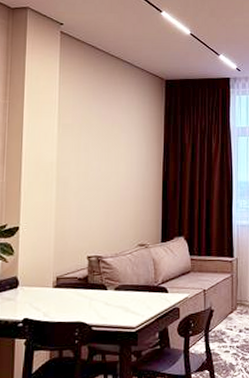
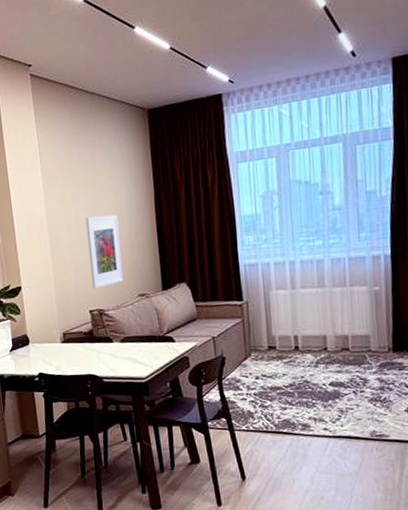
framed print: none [94,167,127,235] -> present [85,215,123,289]

